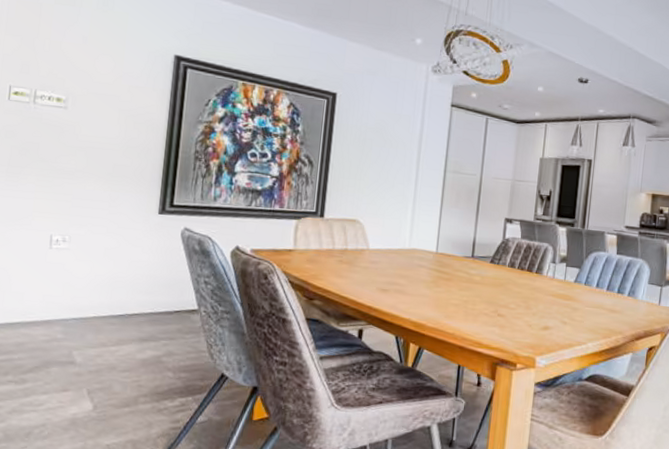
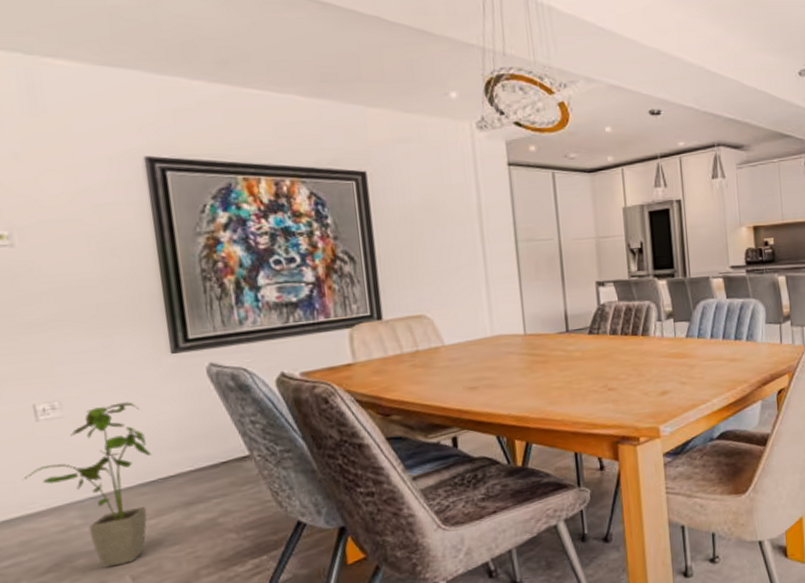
house plant: none [30,246,126,379] -> present [23,402,152,568]

